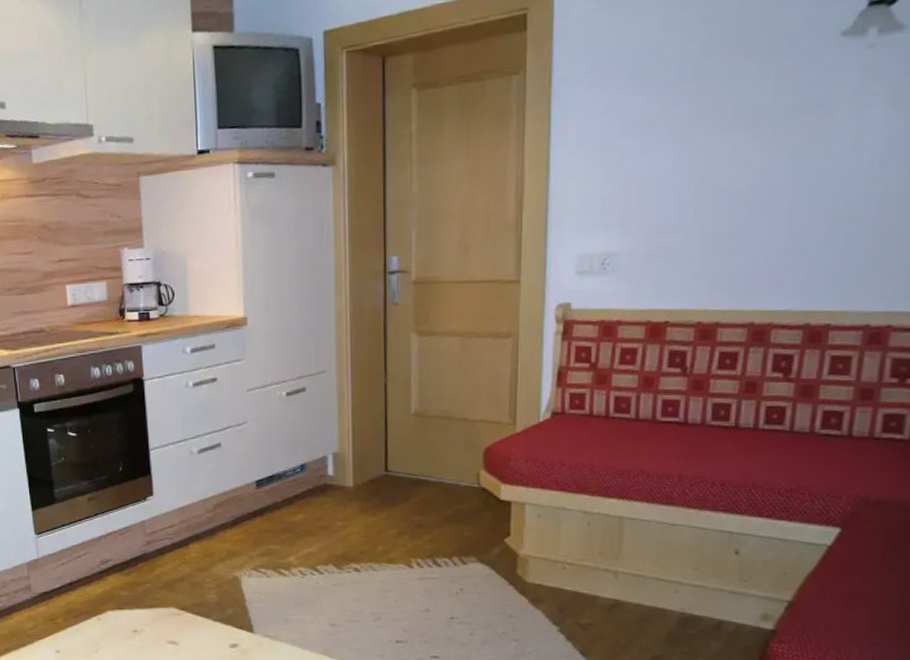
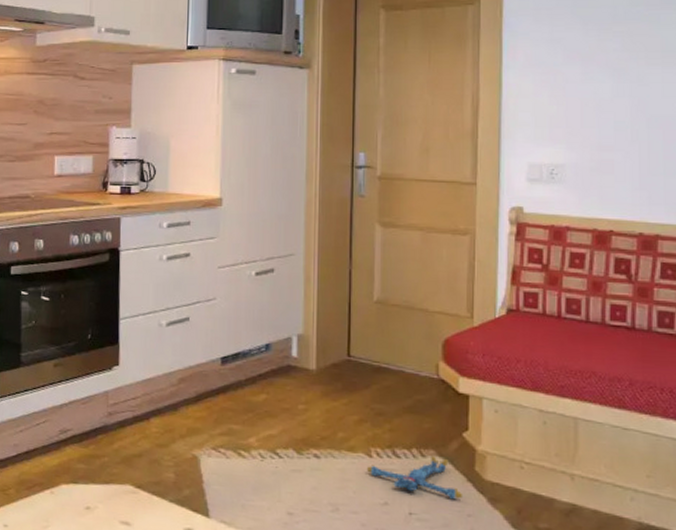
plush toy: none [408,563,505,603] -> present [367,456,463,500]

